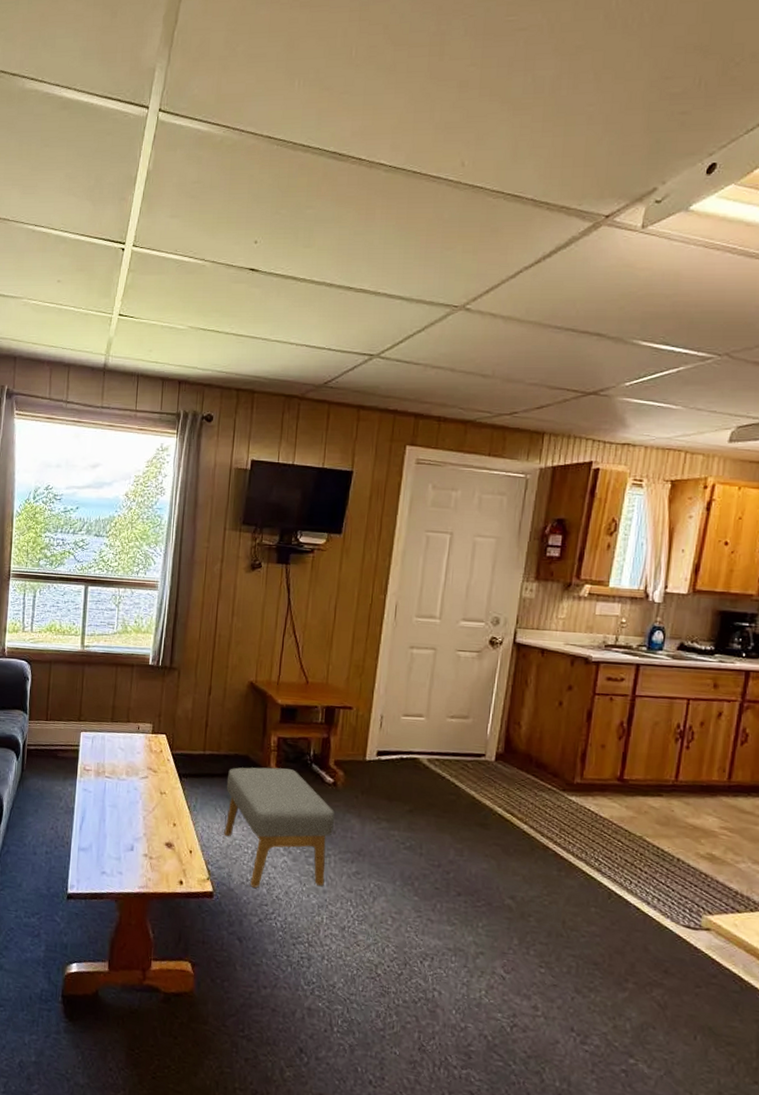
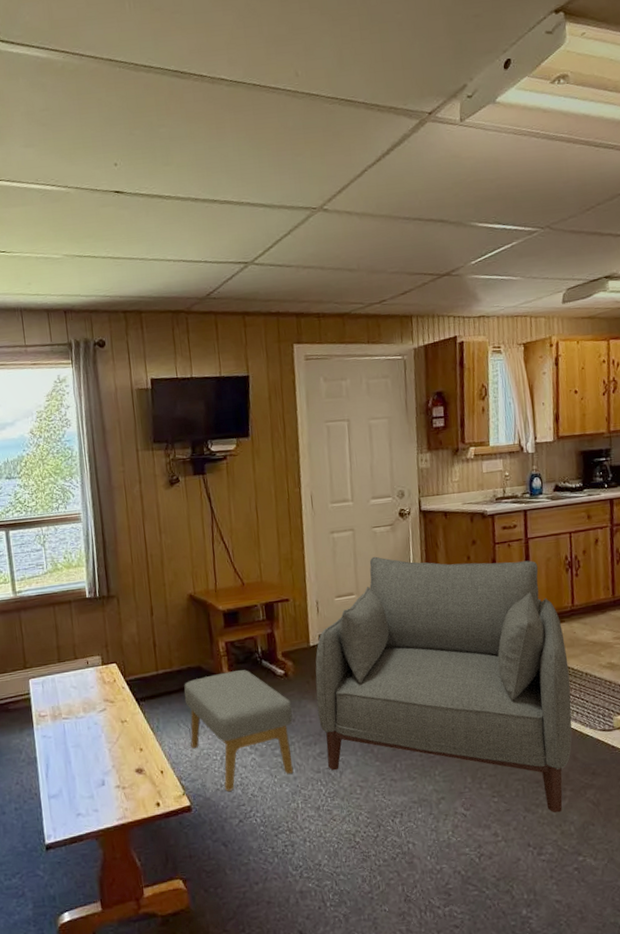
chair: none [360,681,659,1004] -> present [315,556,572,813]

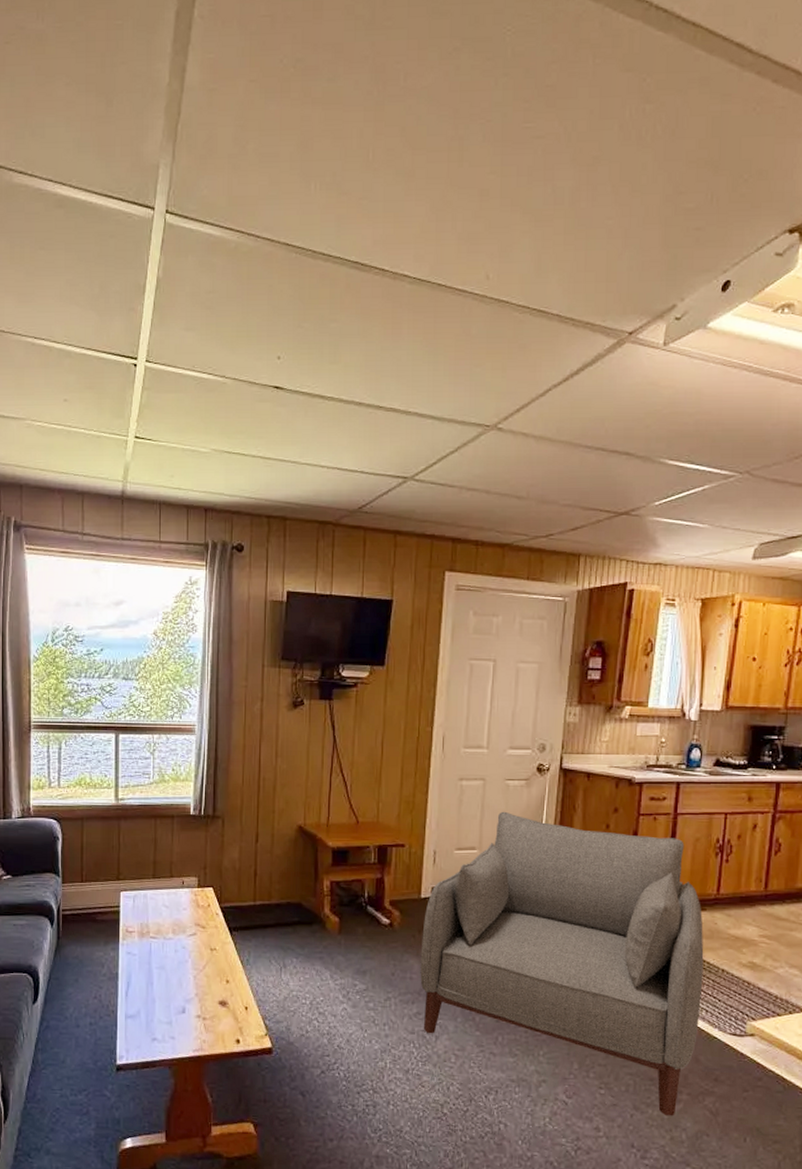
footstool: present [184,670,294,791] -> none [280,913,392,1039]

